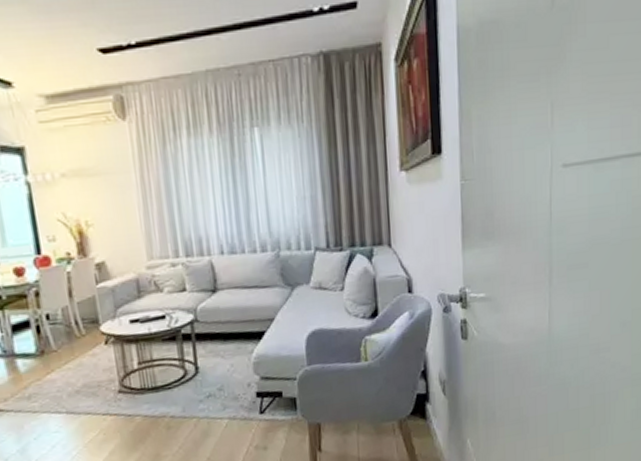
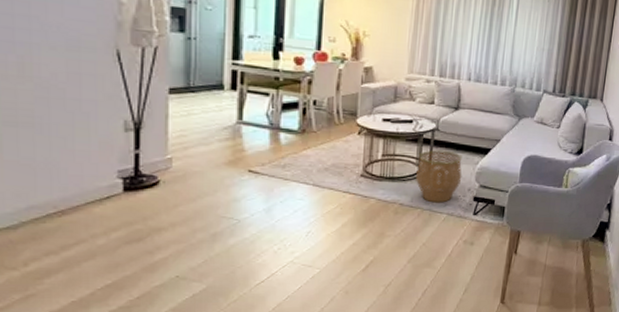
basket: none [181,343,238,409] -> present [416,150,463,203]

